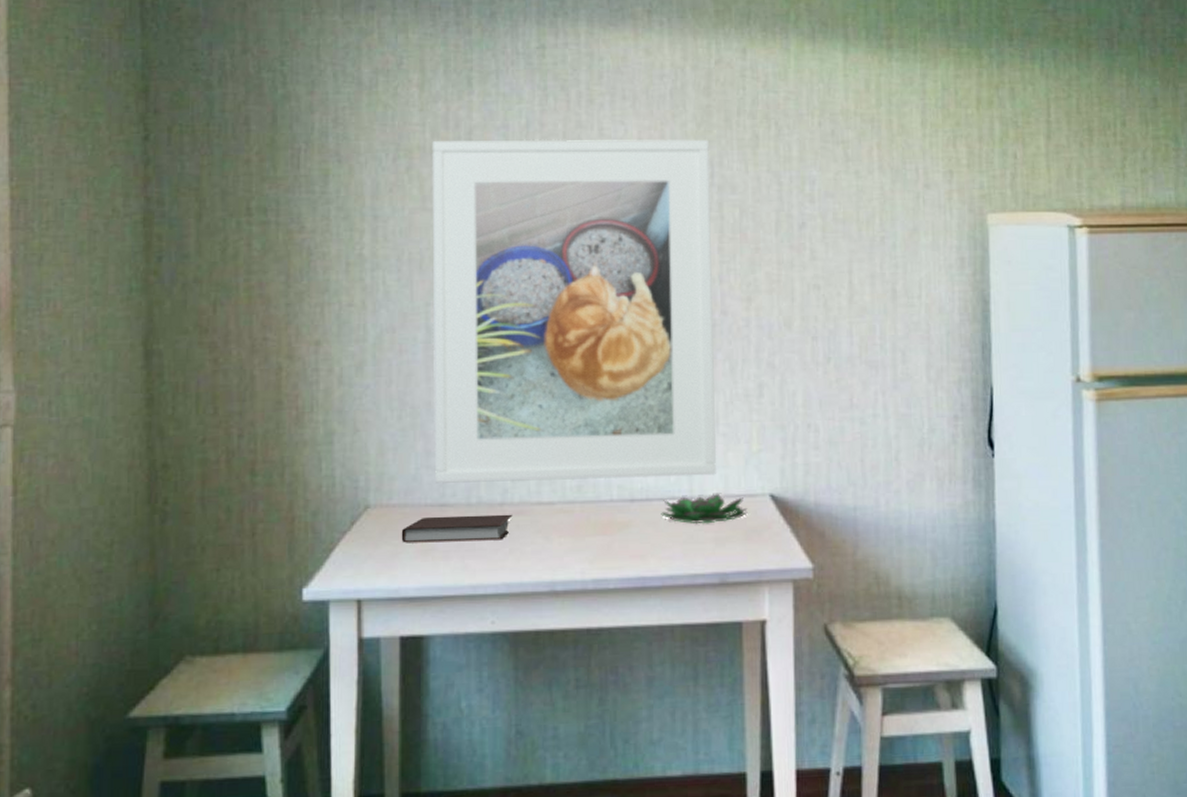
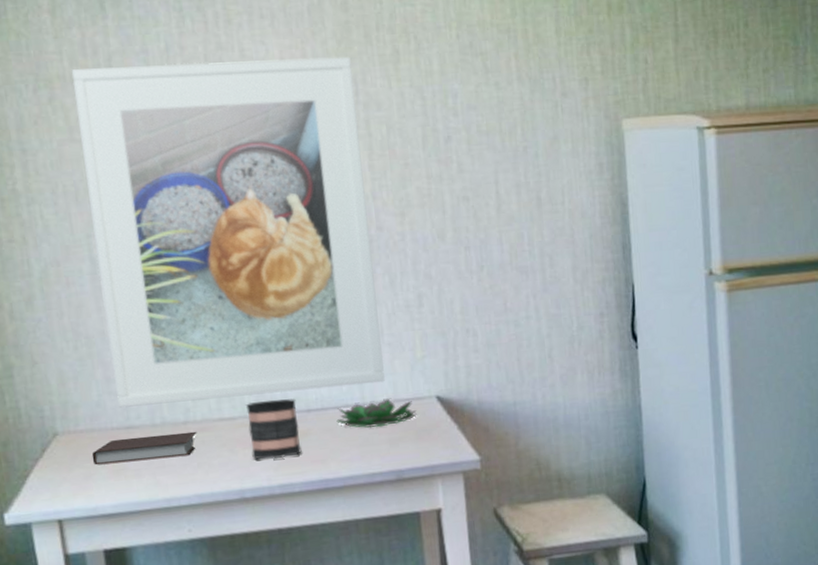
mug: none [567,485,621,551] -> present [246,399,302,460]

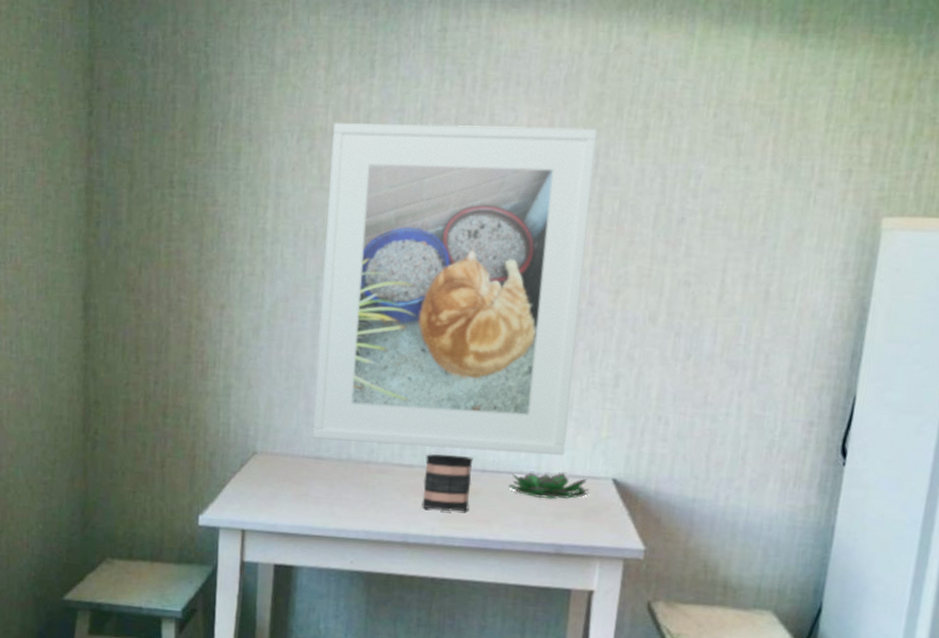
notebook: present [91,431,197,465] -> none [281,466,377,494]

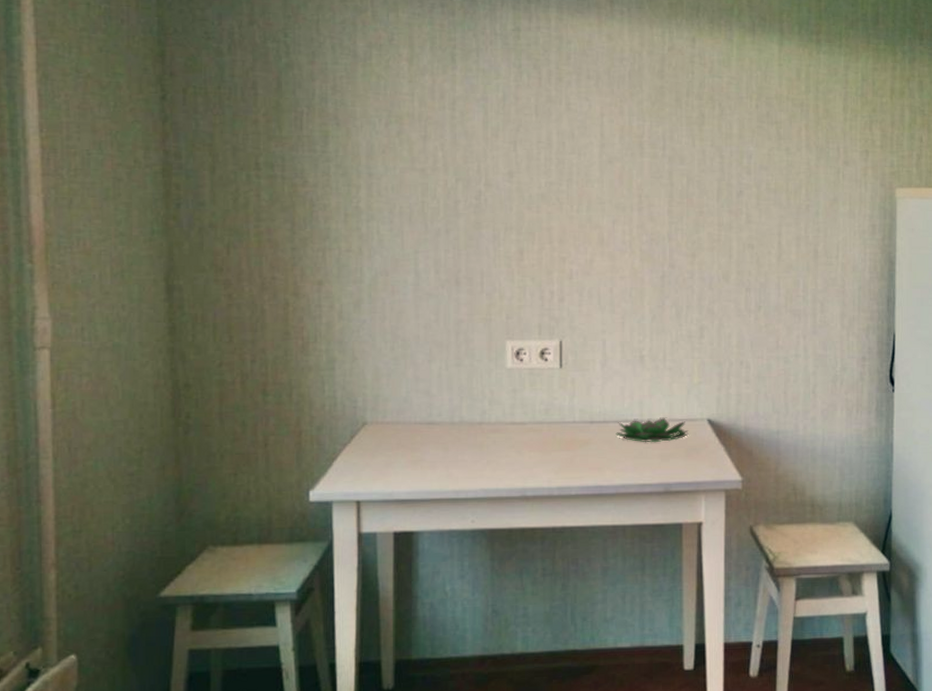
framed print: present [312,123,598,456] -> none [420,109,664,405]
mug: present [422,454,474,512] -> none [536,409,582,464]

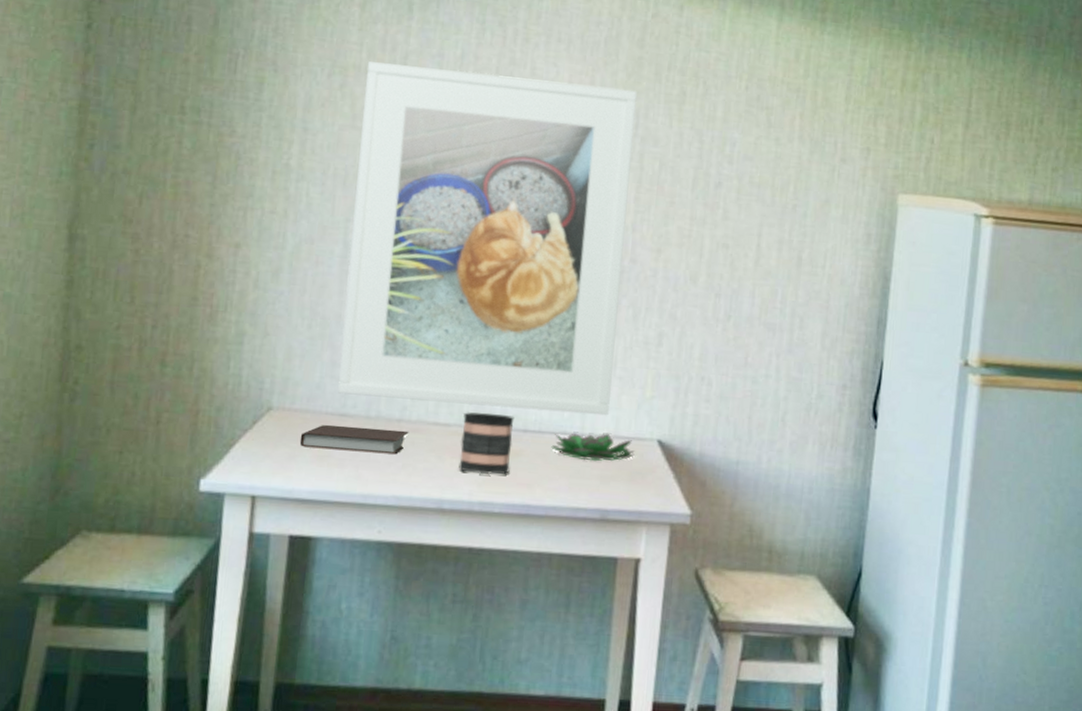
notebook: none [394,432,490,455] -> present [299,424,409,455]
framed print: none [420,109,664,405] -> present [337,62,637,416]
mug: none [536,409,582,464] -> present [459,412,515,475]

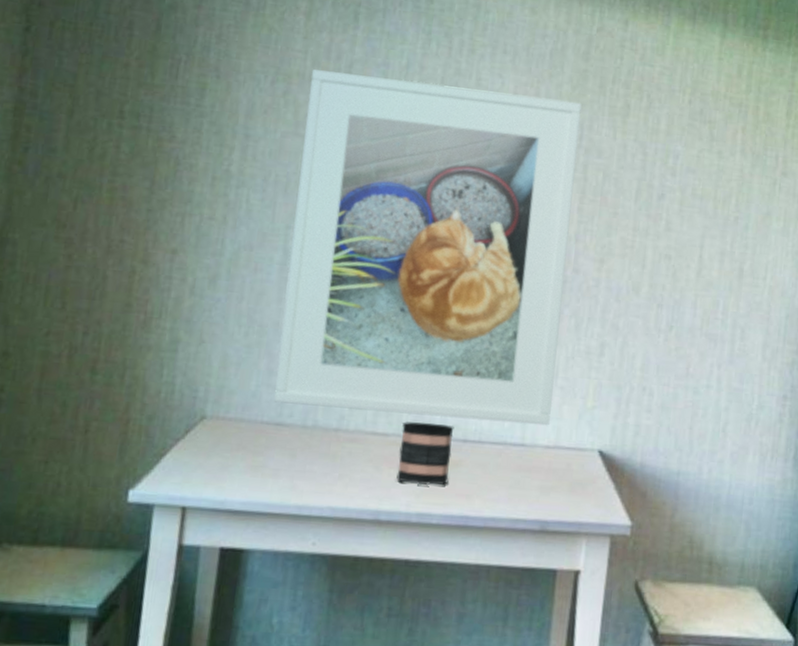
notebook: present [299,424,409,455] -> none [233,433,346,465]
succulent plant: present [551,434,635,462] -> none [491,444,576,472]

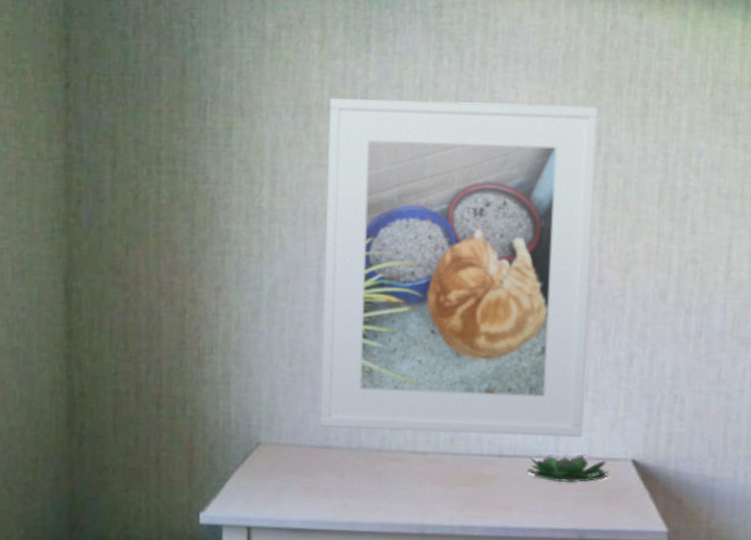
mug: present [396,421,454,486] -> none [438,439,490,500]
succulent plant: none [491,444,576,472] -> present [527,456,610,483]

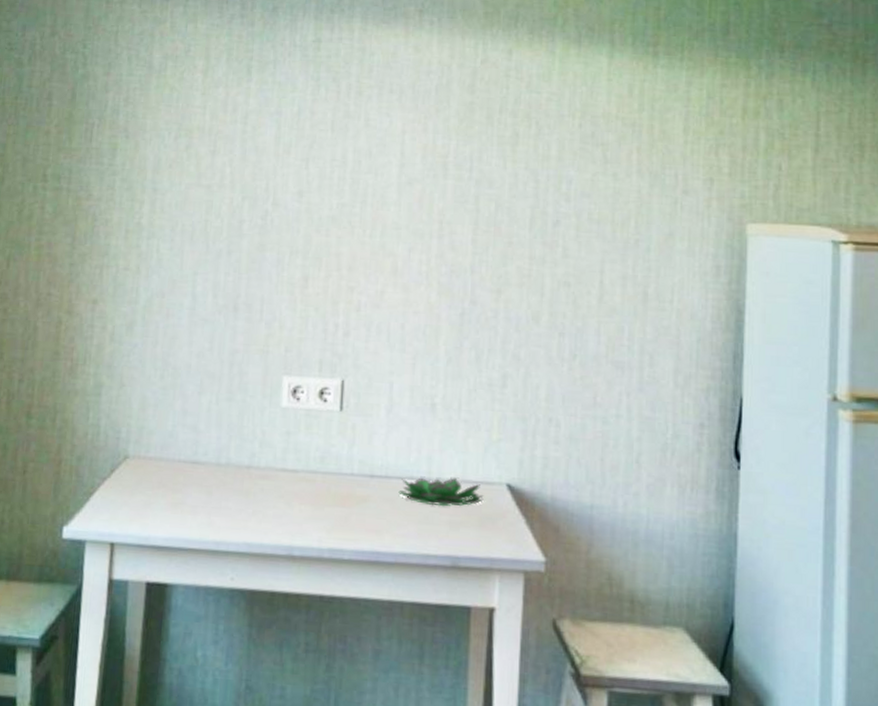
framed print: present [319,98,598,438] -> none [189,123,470,460]

